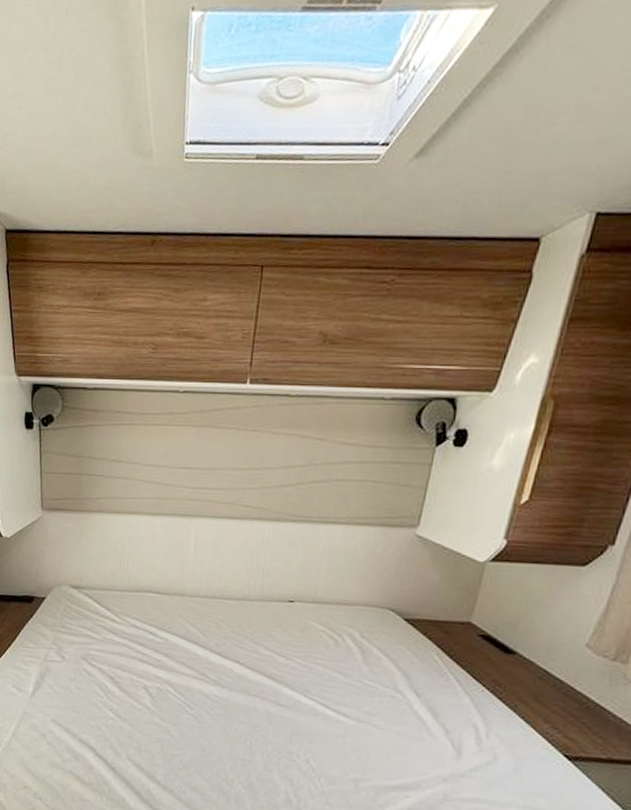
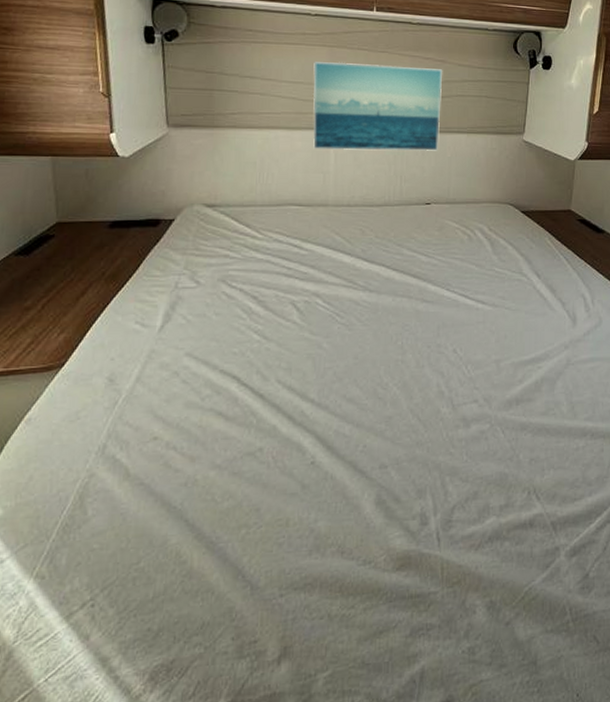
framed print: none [173,443,323,544] -> present [312,62,443,152]

